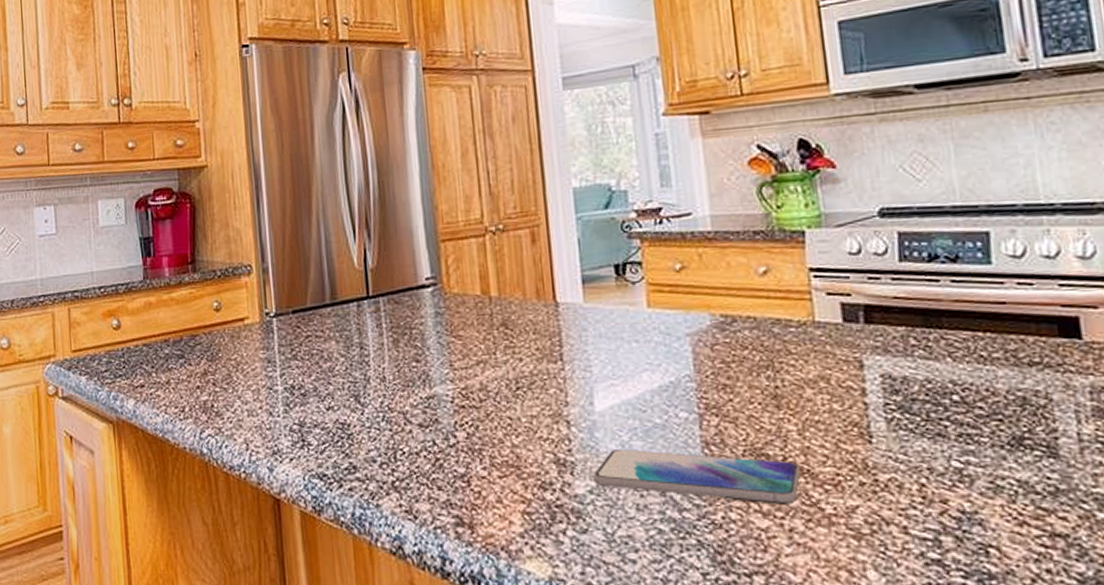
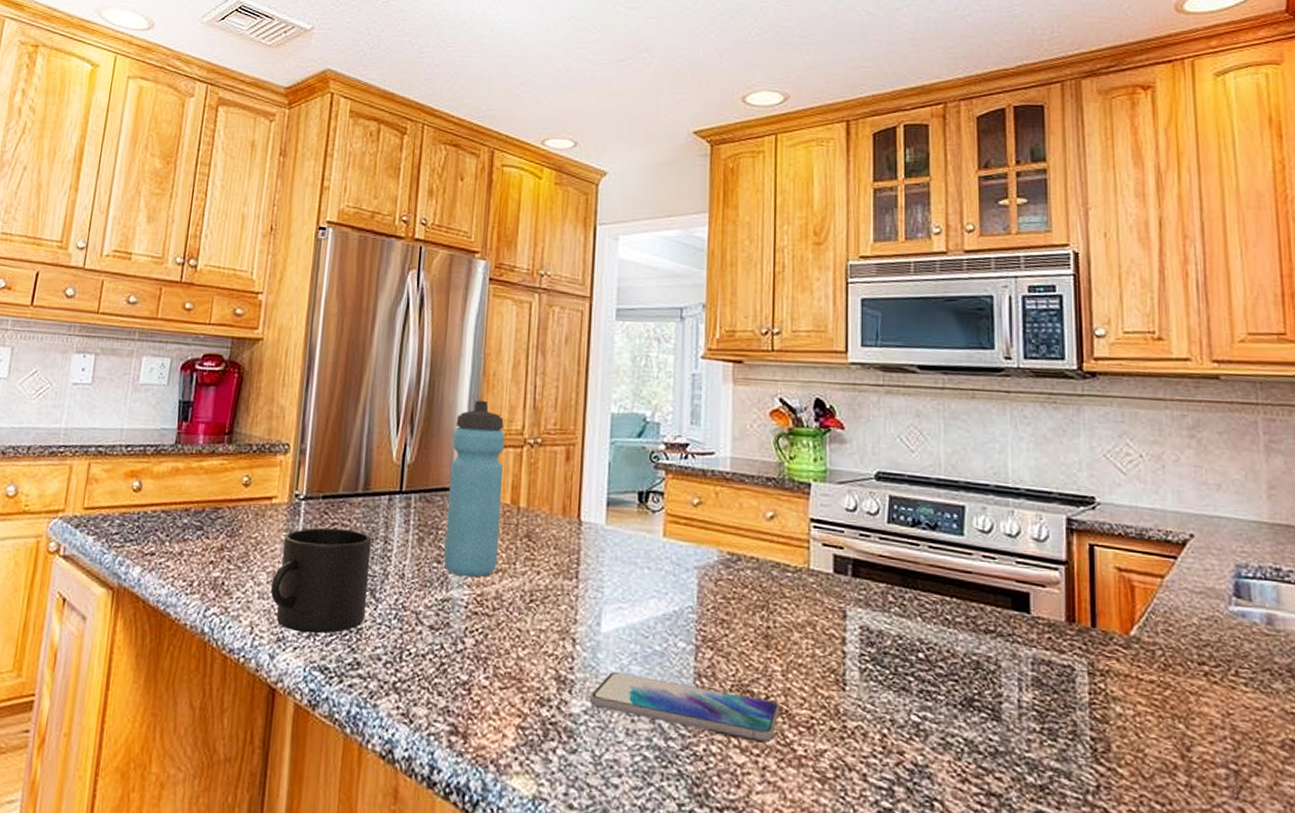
mug: none [258,340,354,444] -> present [271,527,372,634]
water bottle: none [412,194,478,373] -> present [443,400,505,578]

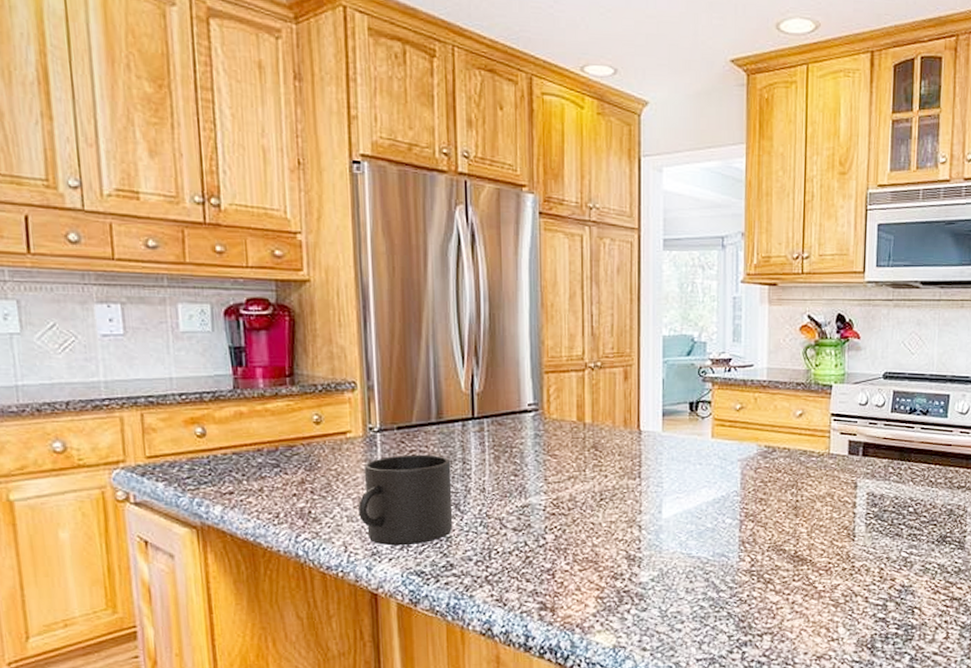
water bottle: present [443,400,505,578] -> none [518,330,569,486]
smartphone: present [590,672,780,743] -> none [656,547,805,585]

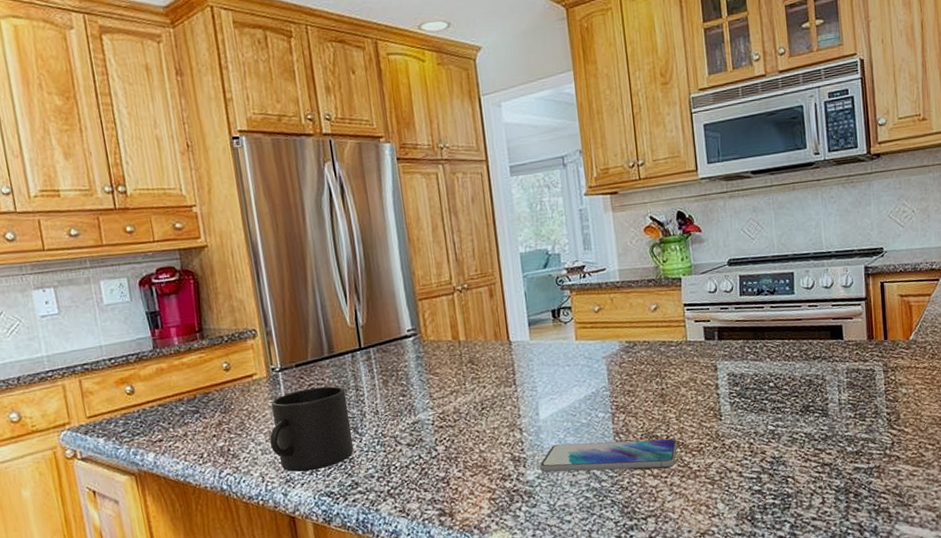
smartphone: none [656,547,805,585] -> present [540,438,678,473]

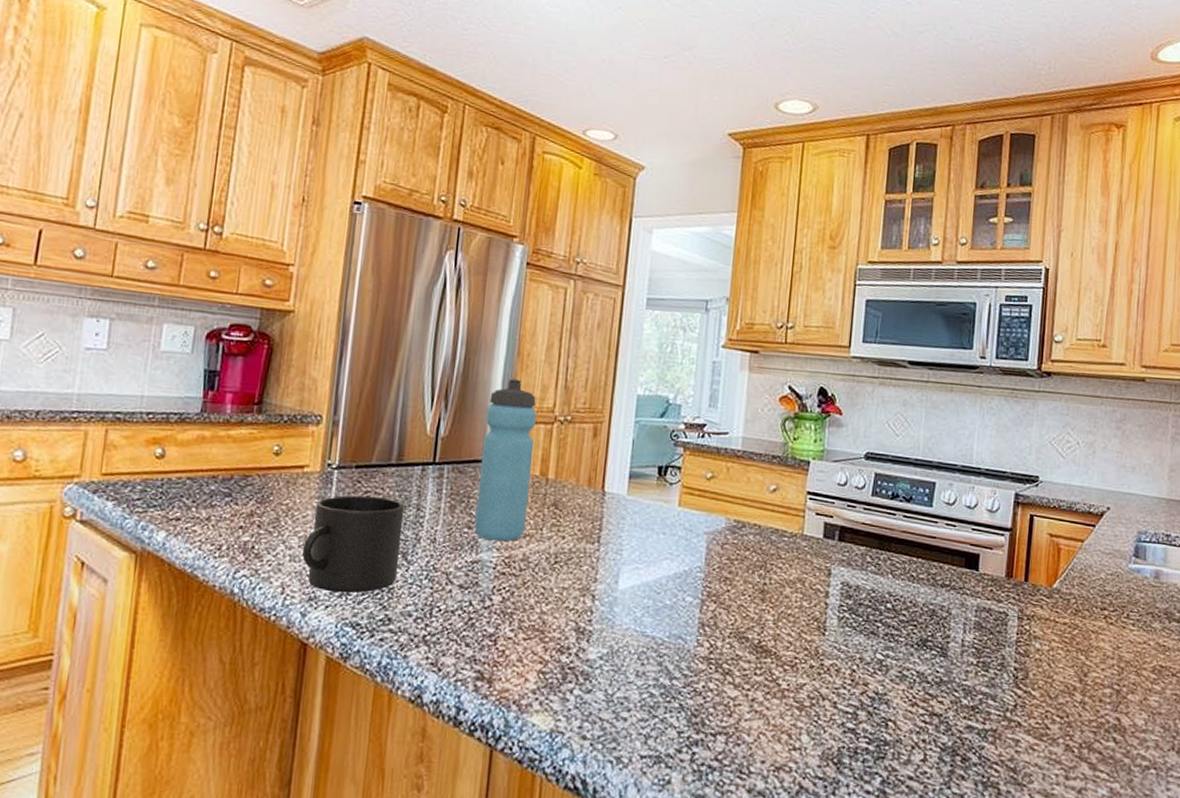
water bottle: none [393,262,451,403] -> present [474,378,536,542]
smartphone: present [540,438,678,473] -> none [605,623,770,680]

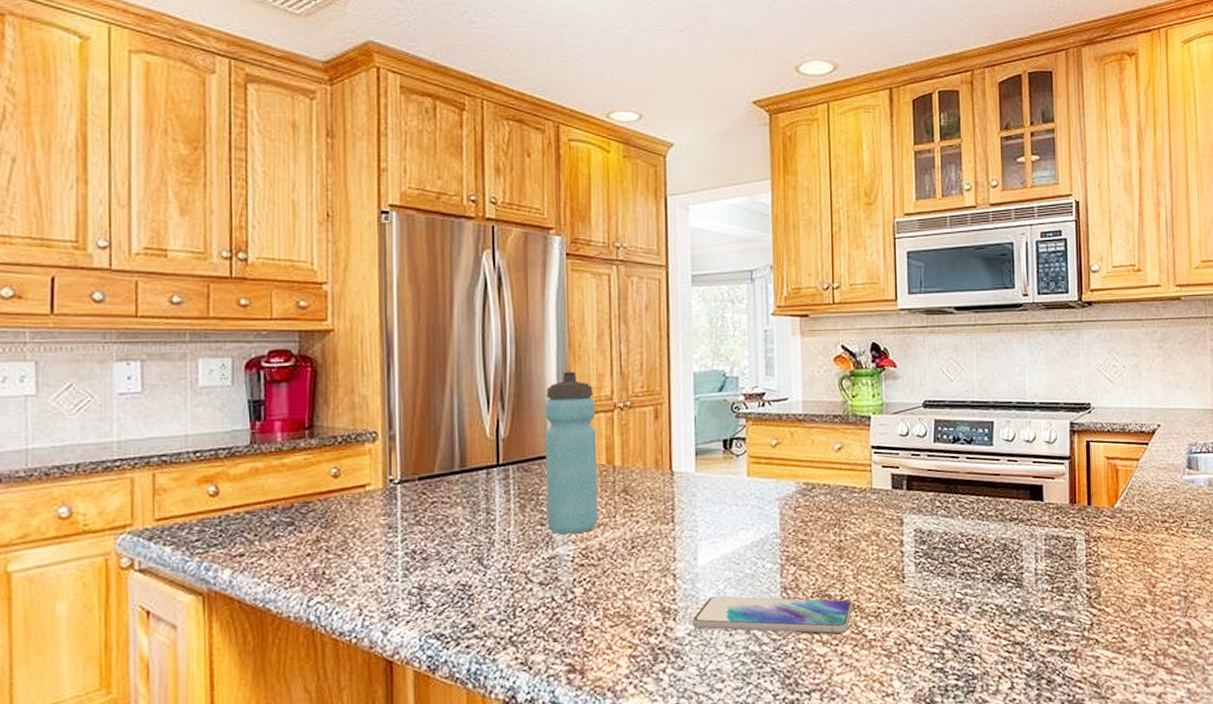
mug: present [302,495,405,594] -> none [376,505,476,607]
smartphone: none [605,623,770,680] -> present [692,596,853,635]

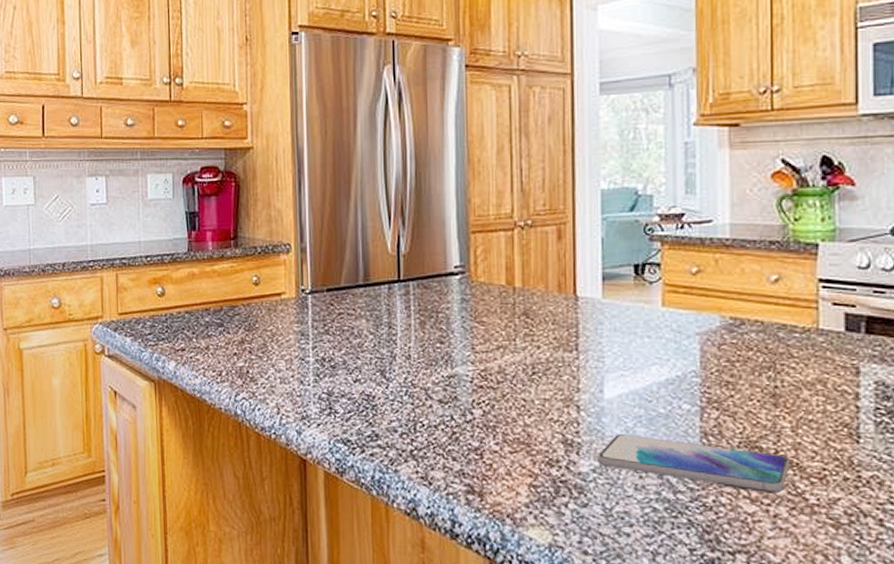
water bottle: present [544,371,599,535] -> none [444,187,498,355]

